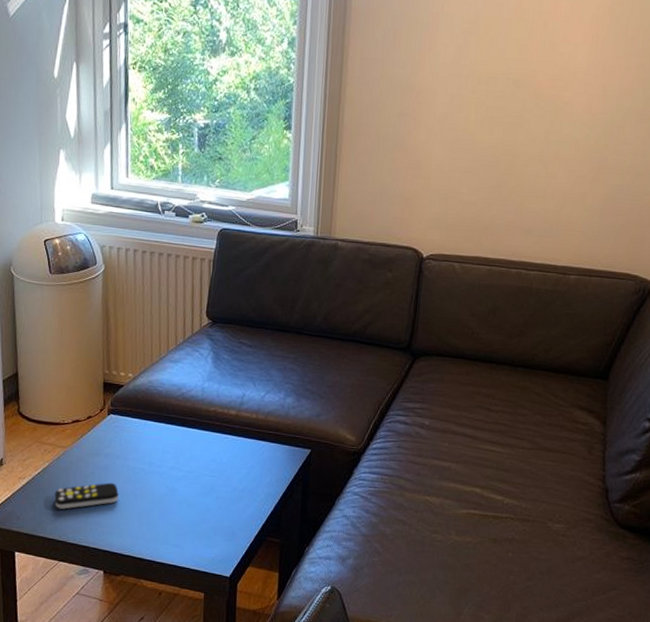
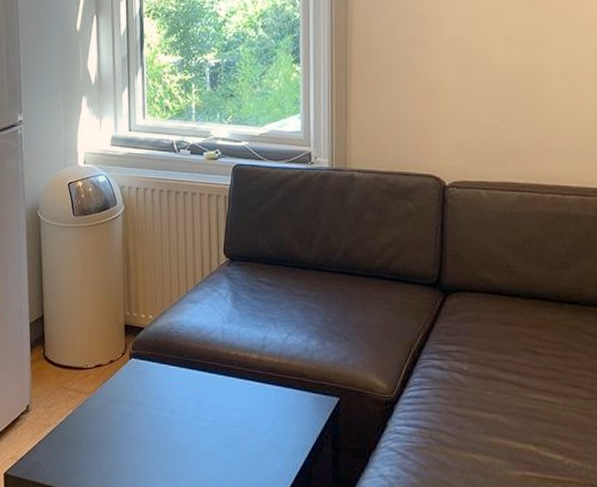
remote control: present [54,482,119,509] -> none [78,432,141,461]

